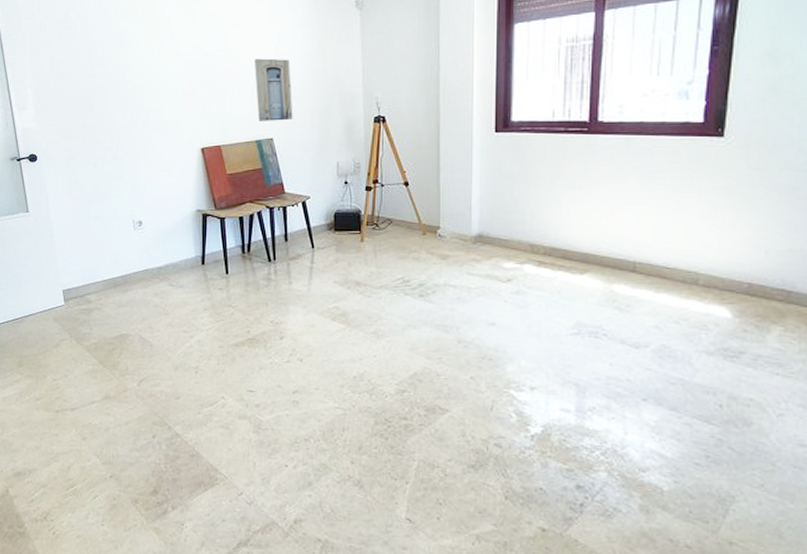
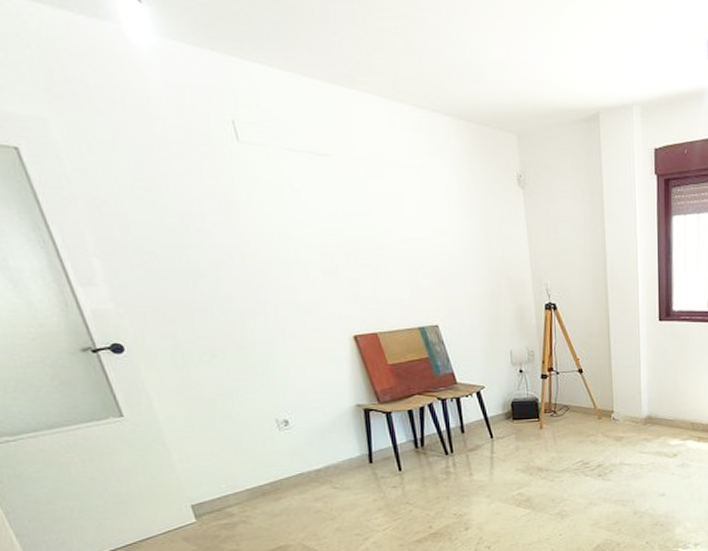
wall art: present [254,58,293,121] -> none [407,235,459,306]

